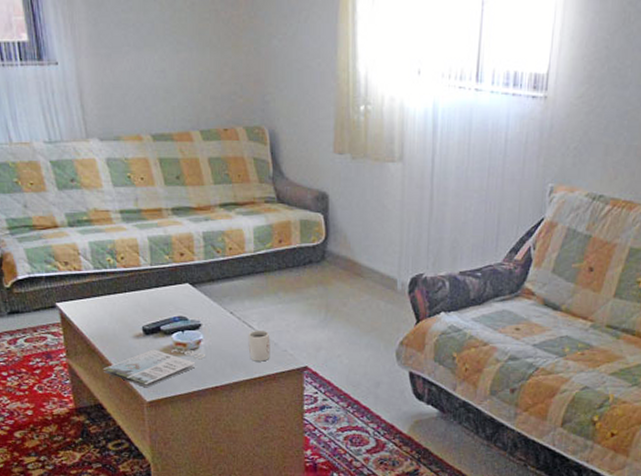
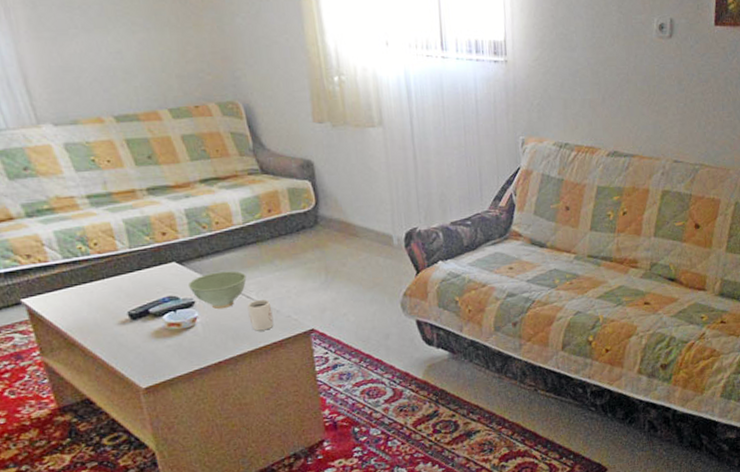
magazine: present [103,347,206,388] -> none [86,326,205,375]
bowl: none [197,297,251,334] -> present [187,271,247,309]

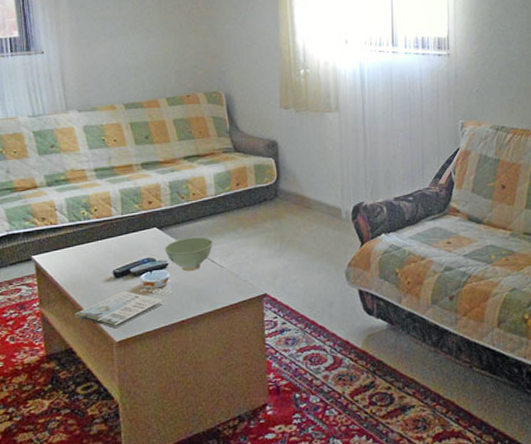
magazine: none [86,326,205,375] -> present [74,286,173,329]
mug: present [247,299,274,331] -> none [211,263,232,293]

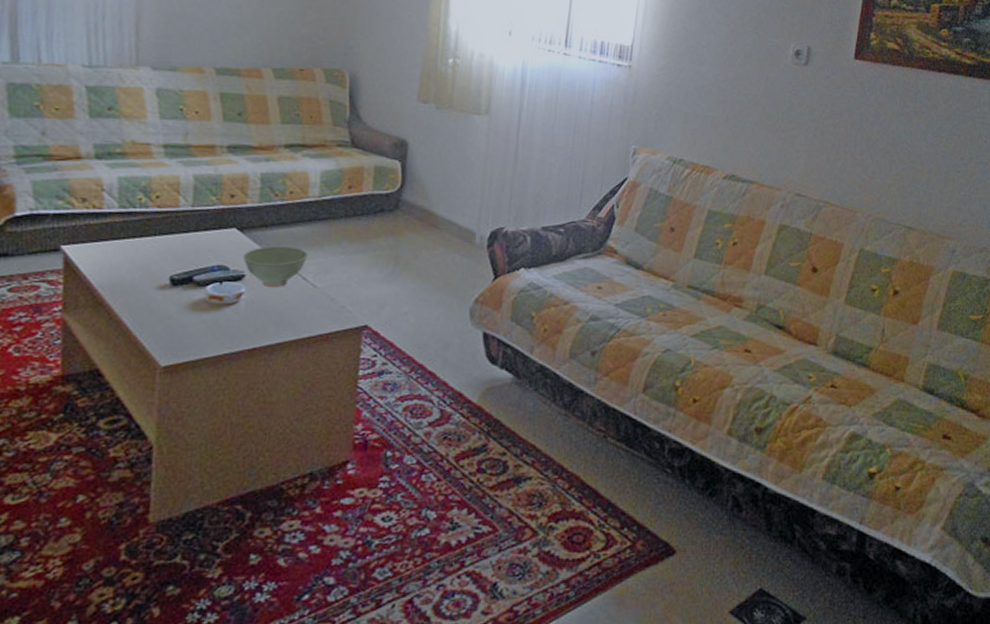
magazine: present [74,286,173,329] -> none [109,301,247,350]

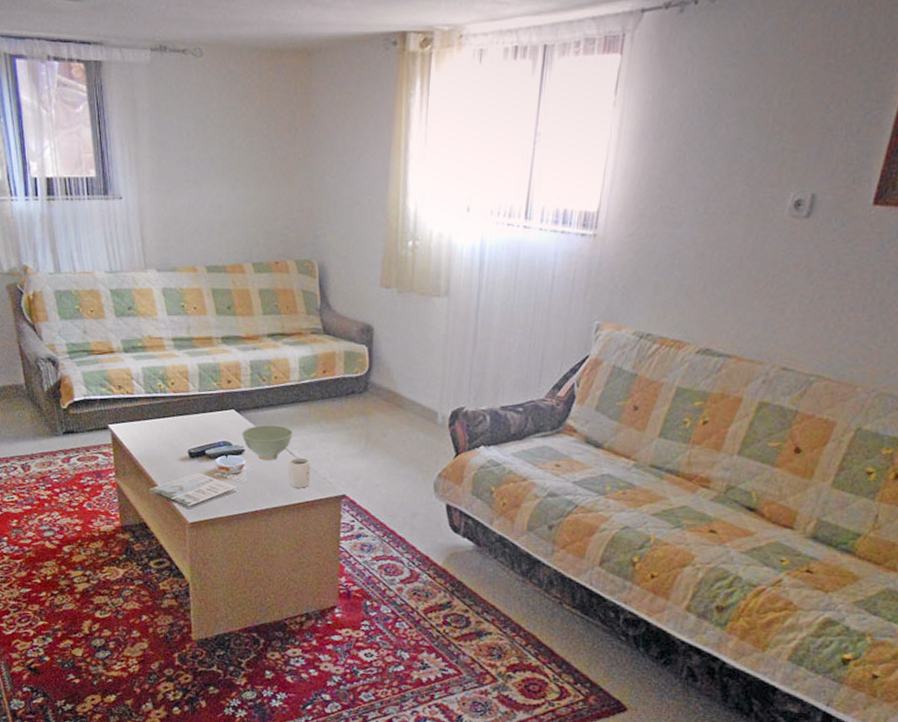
magazine: none [109,301,247,350] -> present [149,471,248,510]
mug: none [299,282,327,319] -> present [288,457,311,488]

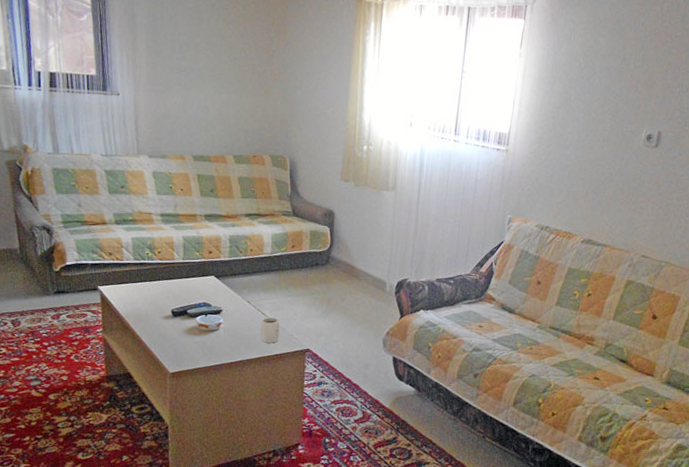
magazine: present [149,471,248,510] -> none [134,328,225,361]
bowl: present [241,424,293,460] -> none [219,289,265,319]

